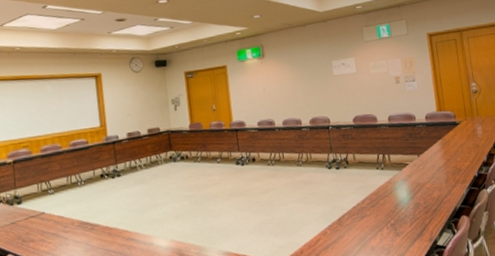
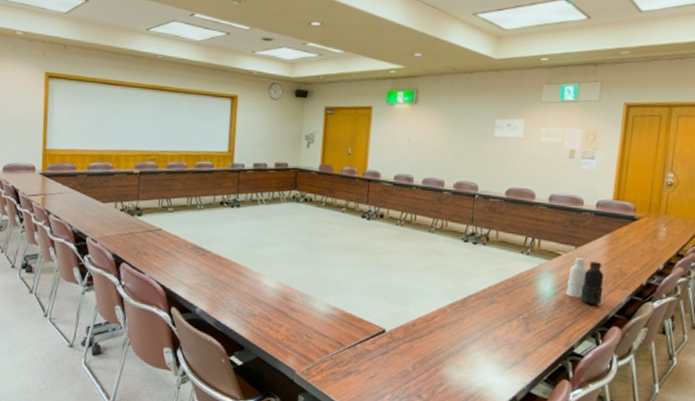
bottle: none [418,163,449,201] -> present [566,258,605,304]

